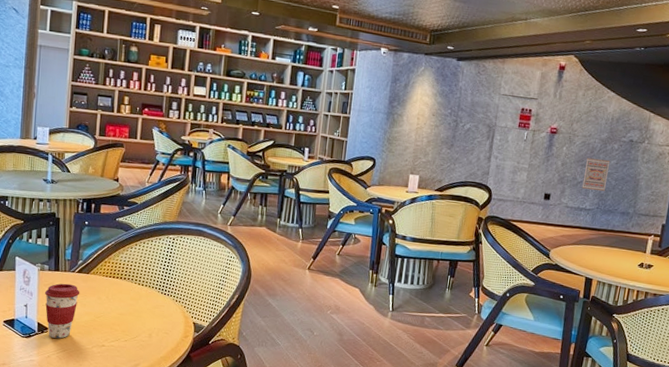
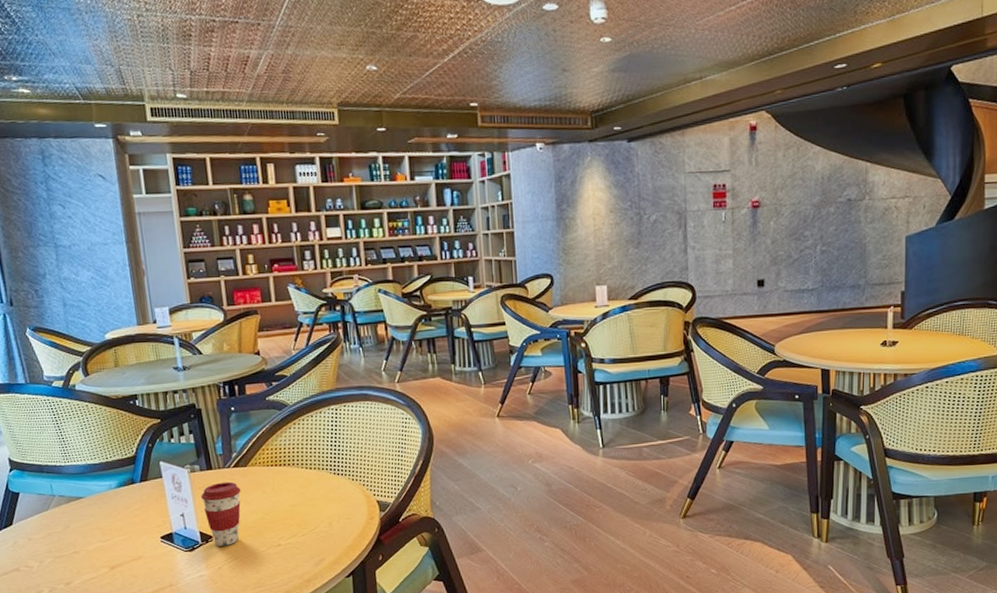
wall art: present [581,157,611,192] -> none [799,227,829,267]

